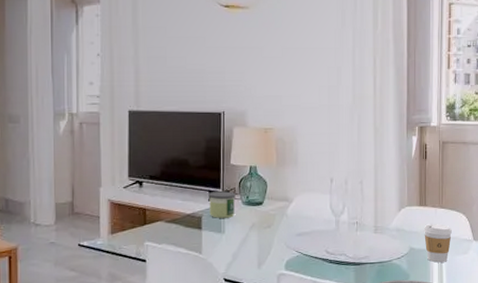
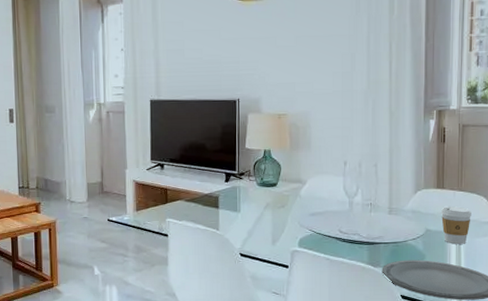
candle: present [208,191,236,218] -> none [224,173,251,198]

